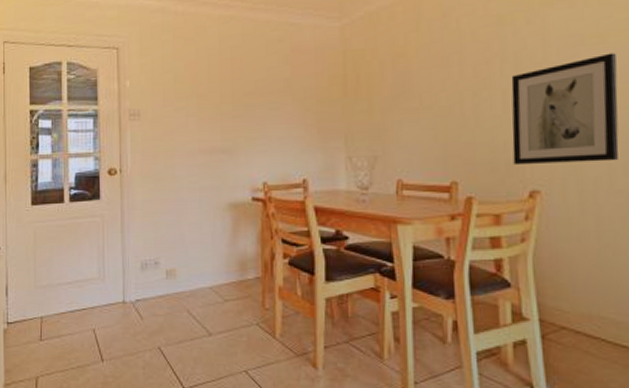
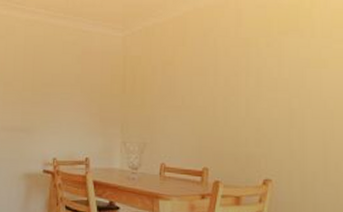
wall art: present [511,52,619,166] -> none [252,75,334,160]

